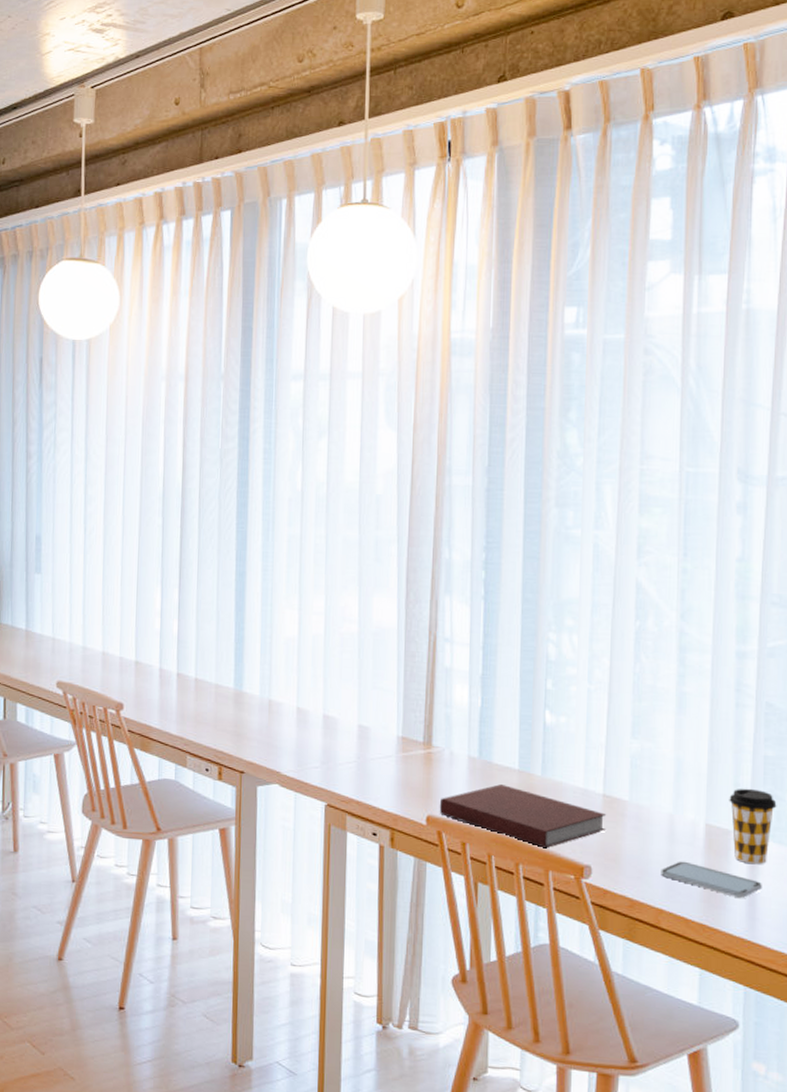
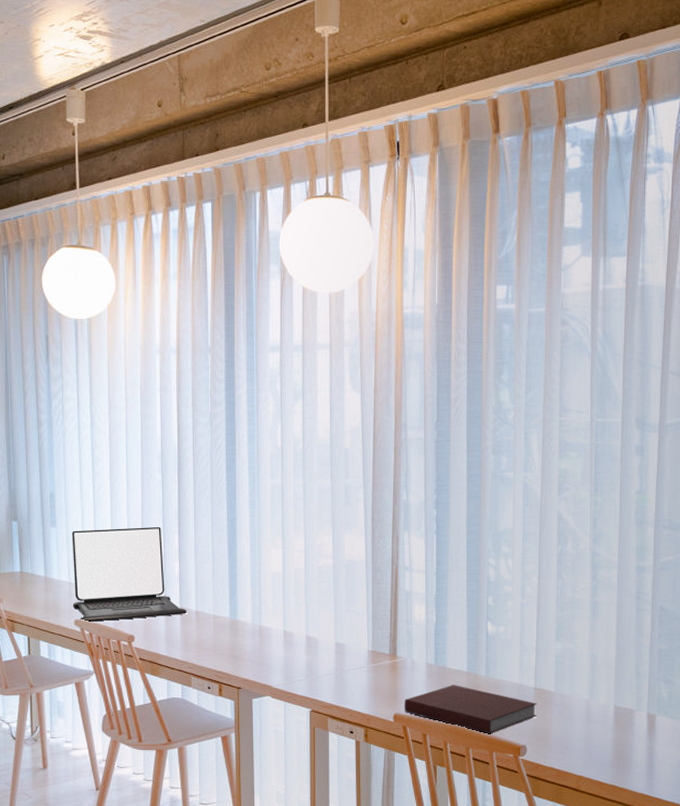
laptop: none [55,577,185,685] -> present [72,526,187,622]
smartphone: present [661,861,762,899] -> none [580,737,658,763]
coffee cup: present [729,788,777,865] -> none [632,676,669,736]

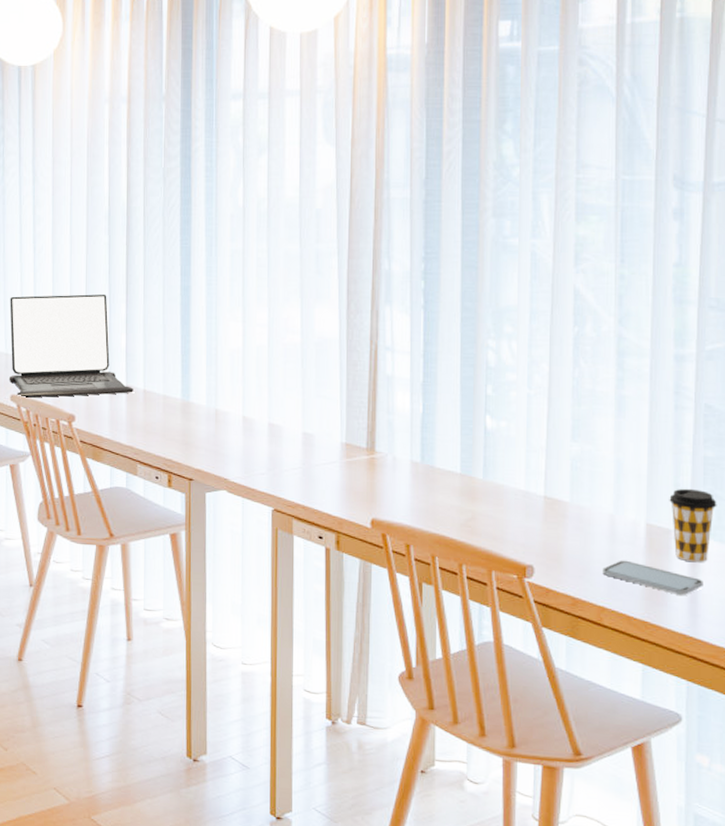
notebook: present [404,685,538,734] -> none [383,488,548,549]
smartphone: none [580,737,658,763] -> present [602,560,703,596]
coffee cup: none [632,676,669,736] -> present [669,488,717,563]

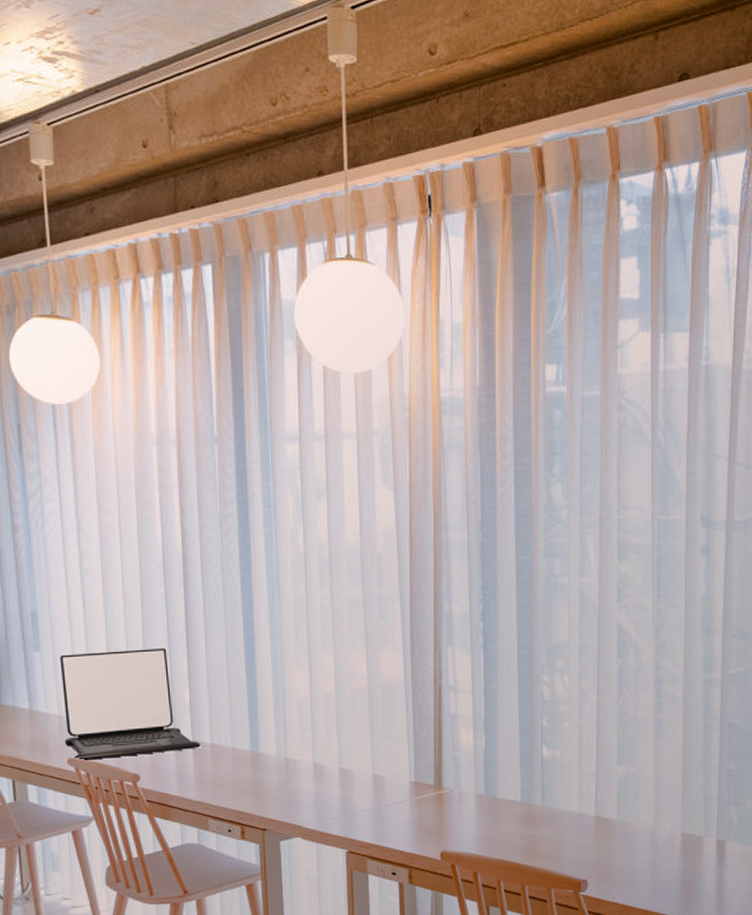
smartphone: present [602,560,703,596] -> none [646,867,728,894]
coffee cup: present [669,488,717,563] -> none [700,798,739,863]

